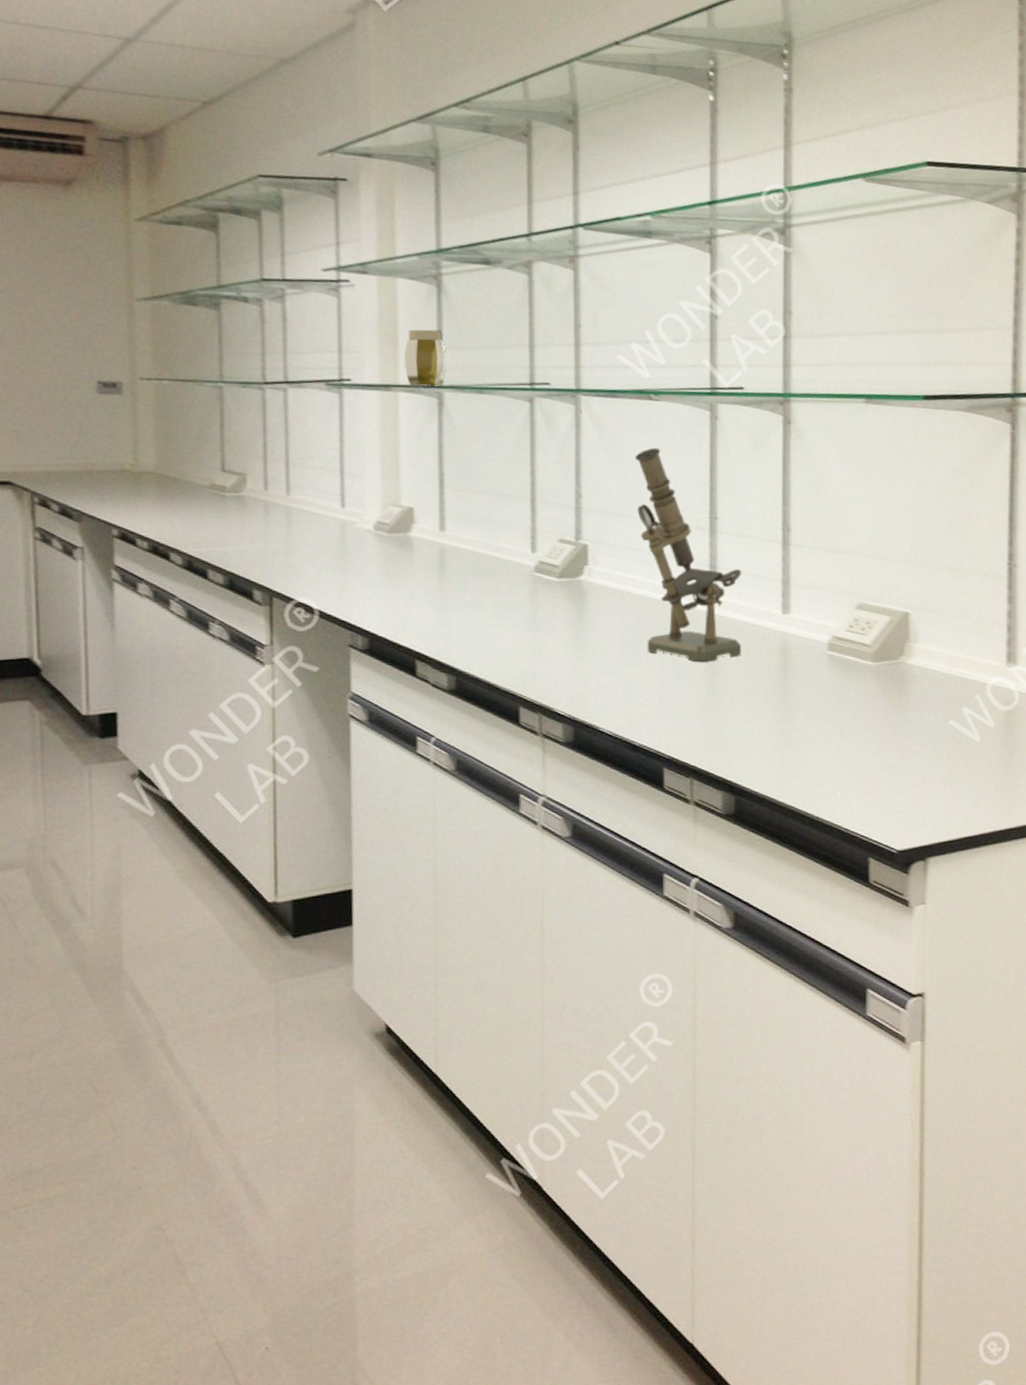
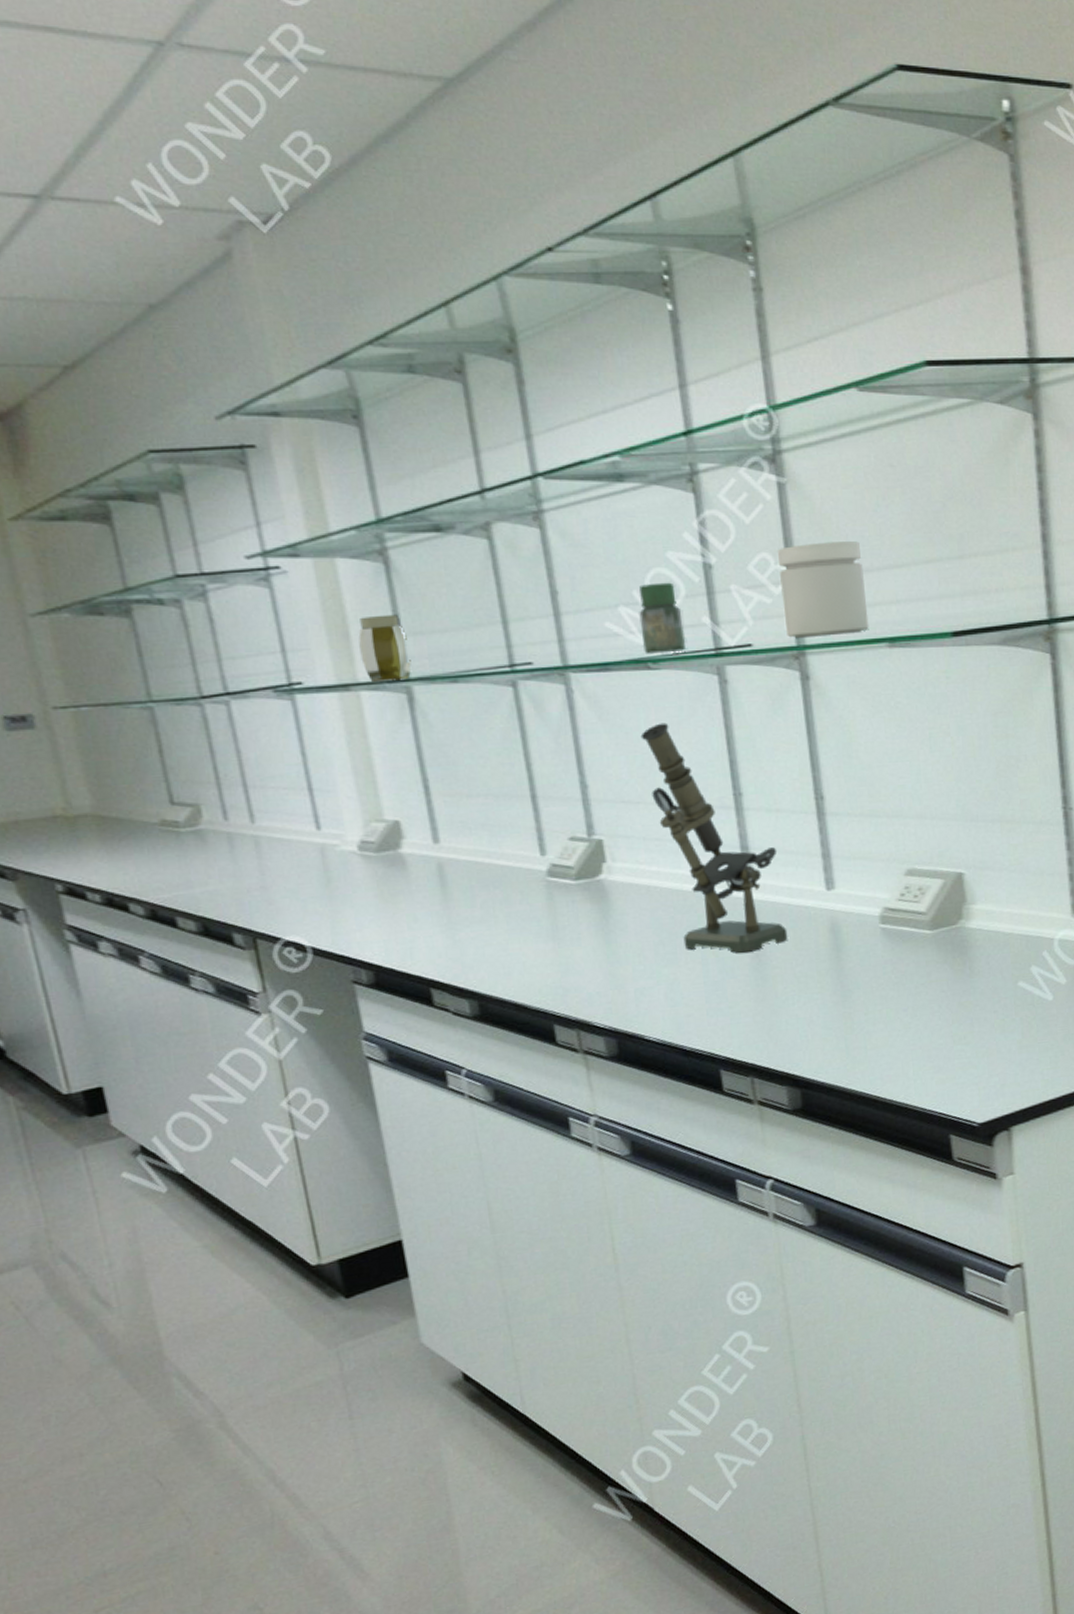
jar: none [648,326,686,388] -> present [639,582,685,654]
jar: none [775,306,850,388] -> present [777,541,869,639]

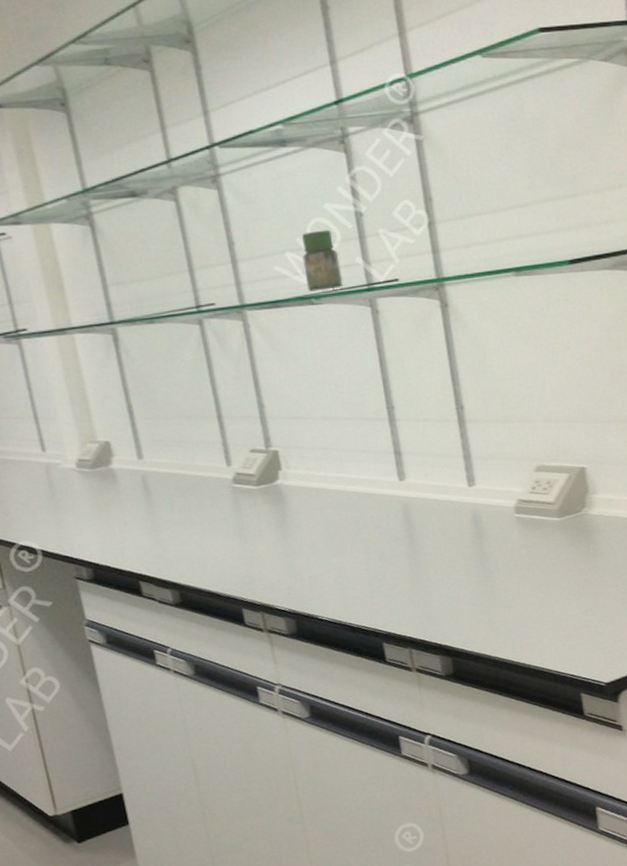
jar: present [358,614,411,683] -> none [71,268,115,327]
microscope: present [640,723,788,953] -> none [307,349,437,543]
jar: present [777,541,869,639] -> none [417,186,498,273]

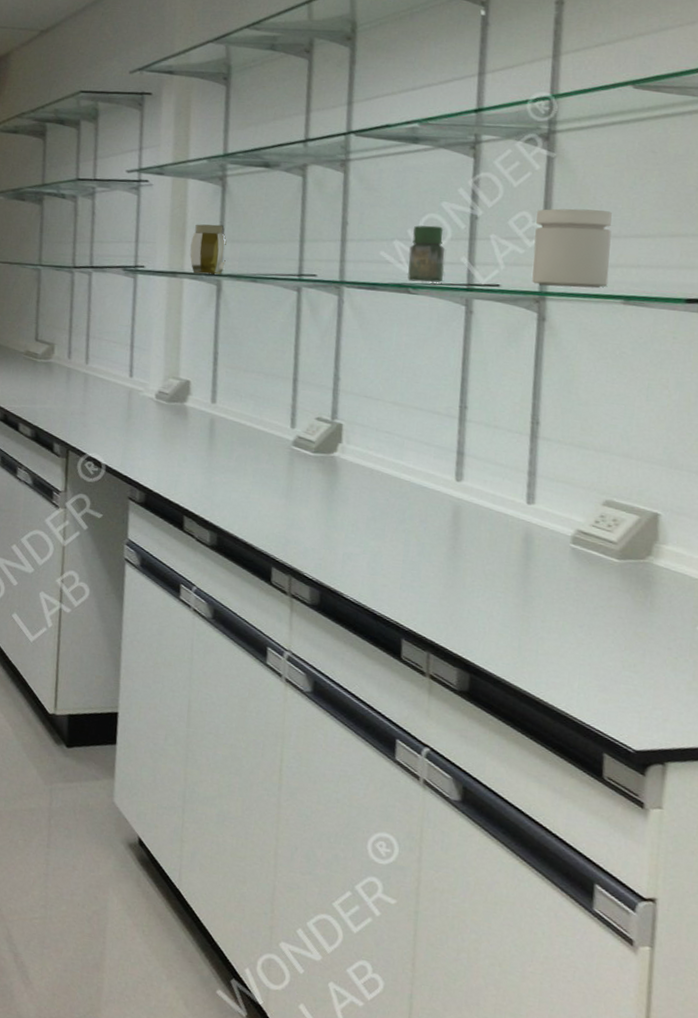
jar: none [71,268,115,327] -> present [190,224,226,275]
jar: none [417,186,498,273] -> present [532,208,612,288]

